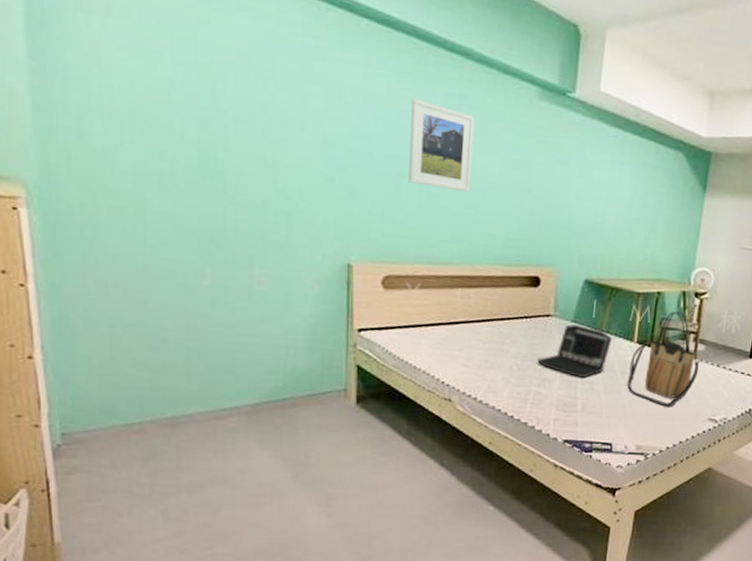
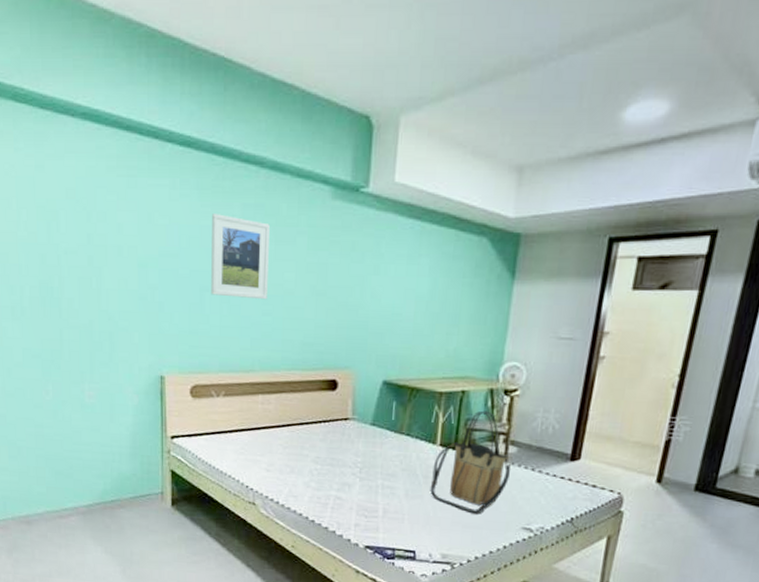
laptop: present [537,324,613,378] -> none [336,428,414,483]

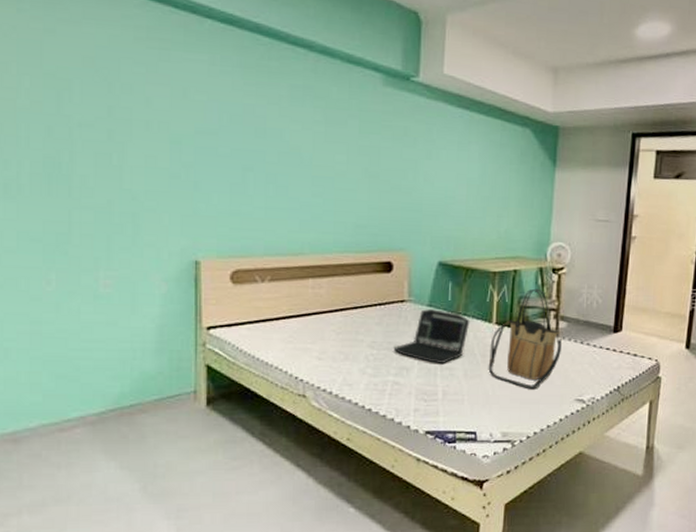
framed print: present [211,214,270,300] -> none [255,93,319,181]
laptop: none [336,428,414,483] -> present [393,309,470,365]

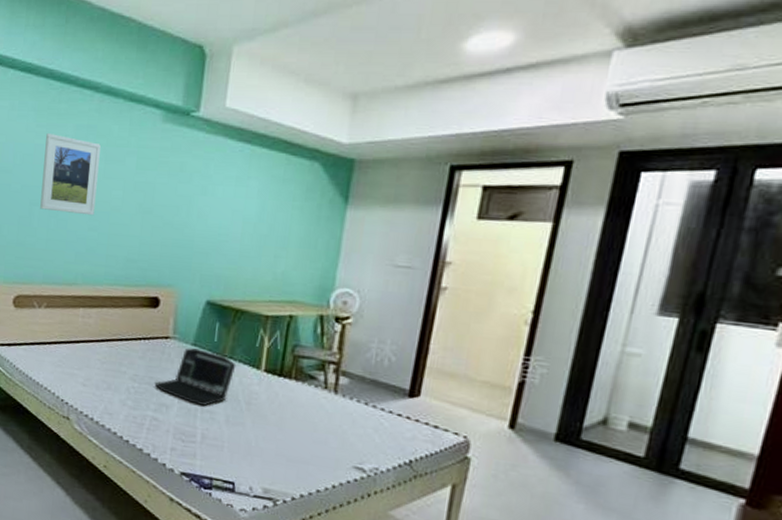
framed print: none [255,93,319,181] -> present [40,133,101,216]
tote bag: present [488,288,563,390] -> none [252,337,343,448]

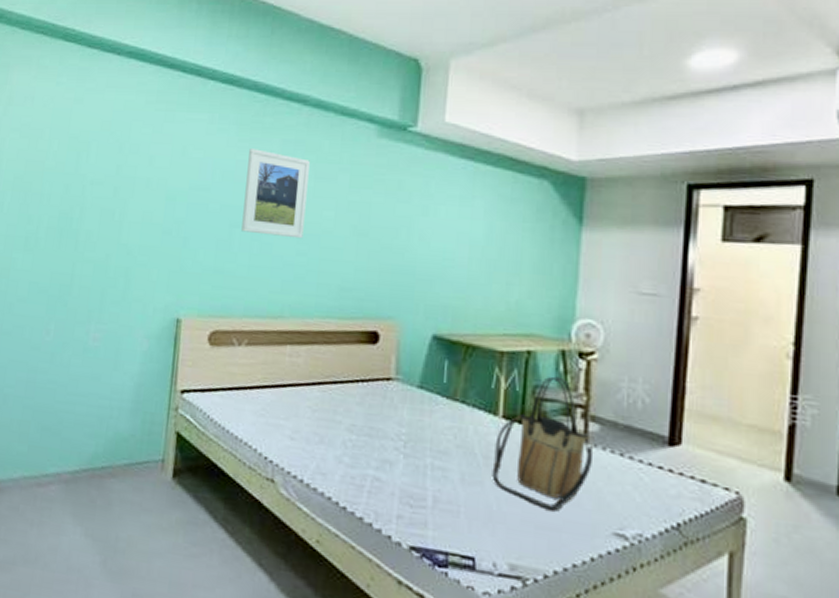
laptop: present [154,348,237,406] -> none [375,391,470,462]
tote bag: none [252,337,343,448] -> present [492,376,594,511]

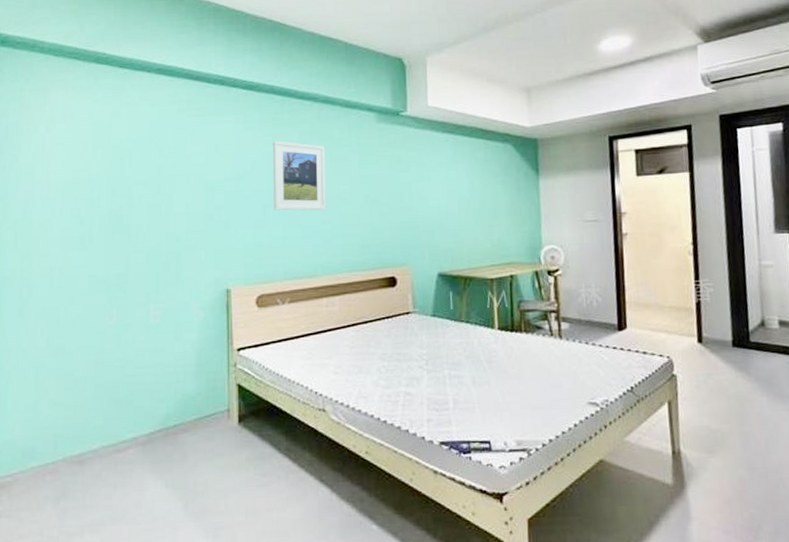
tote bag: present [492,376,594,511] -> none [495,291,567,394]

